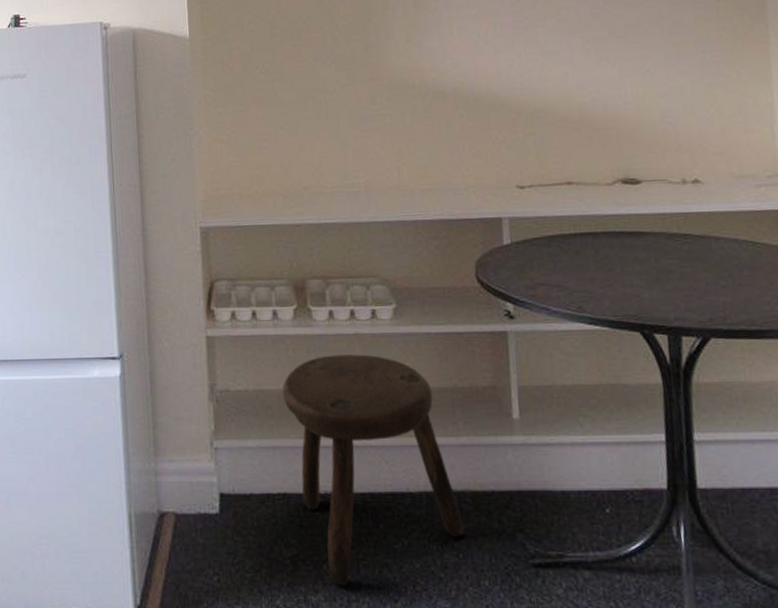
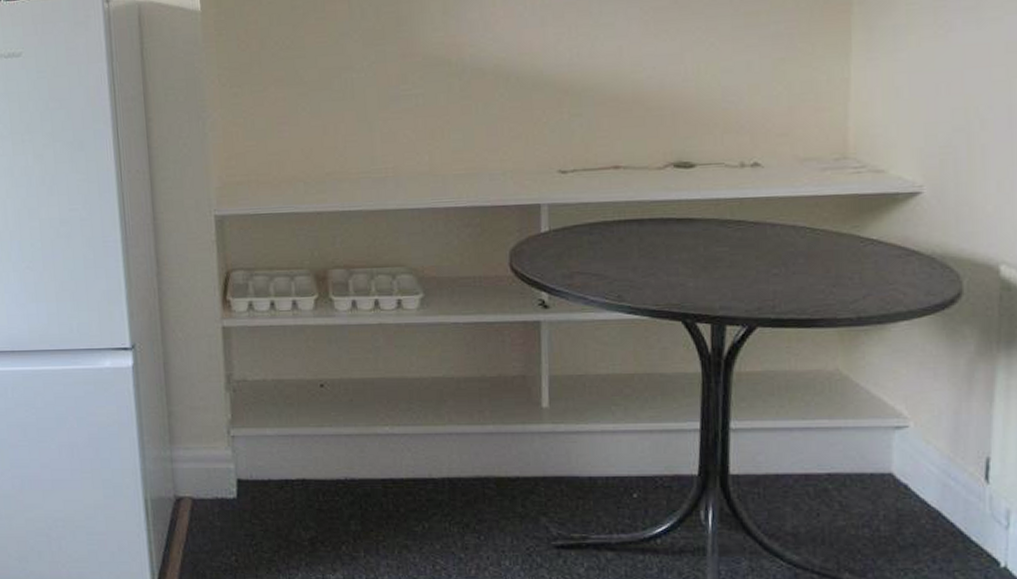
stool: present [281,354,464,586] -> none [301,344,487,565]

